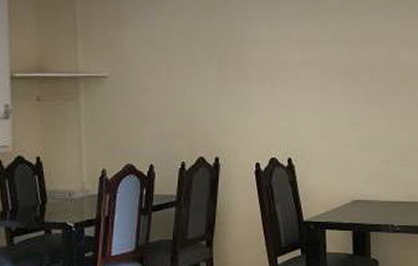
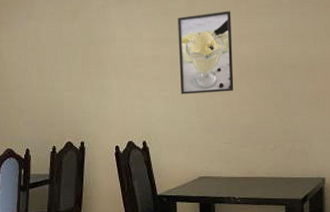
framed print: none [330,12,393,105] -> present [178,11,234,94]

